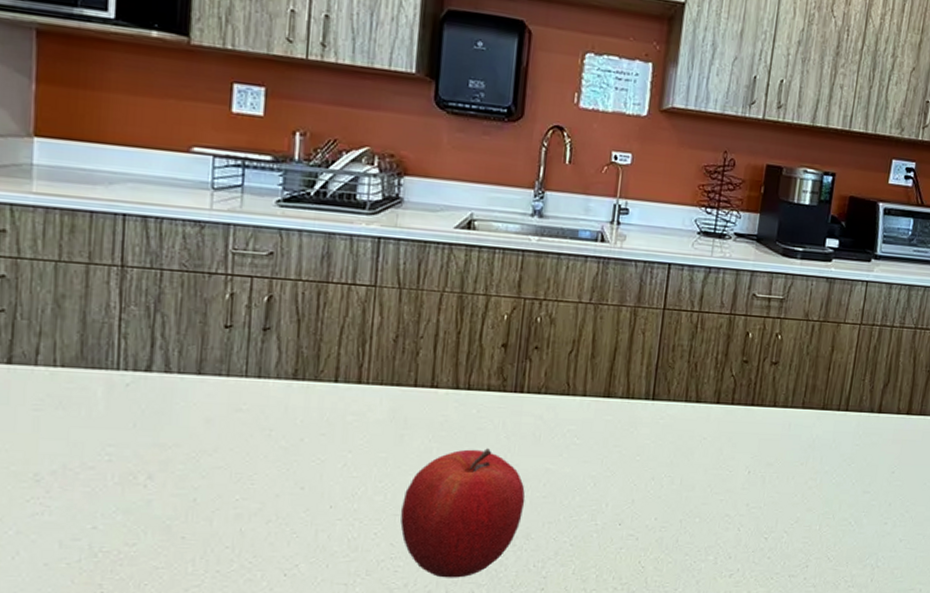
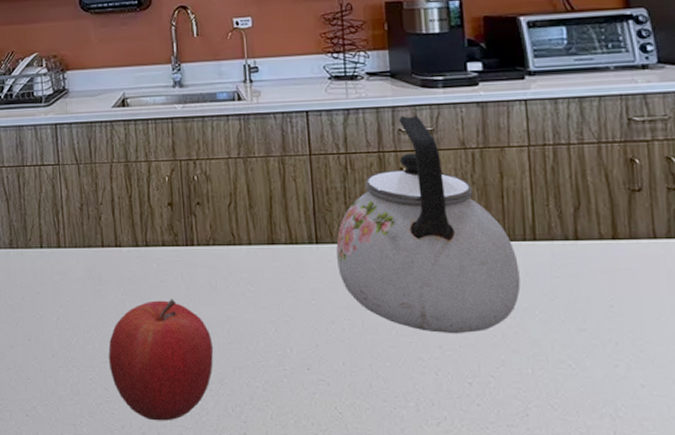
kettle: none [668,281,829,493] -> present [336,115,521,334]

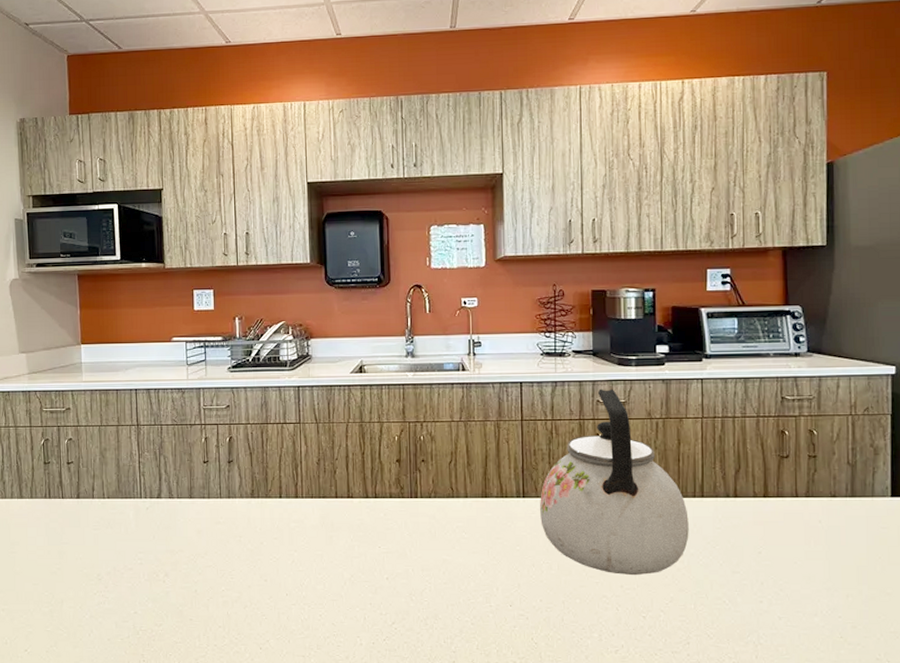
fruit: present [108,299,214,421] -> none [336,544,430,652]

